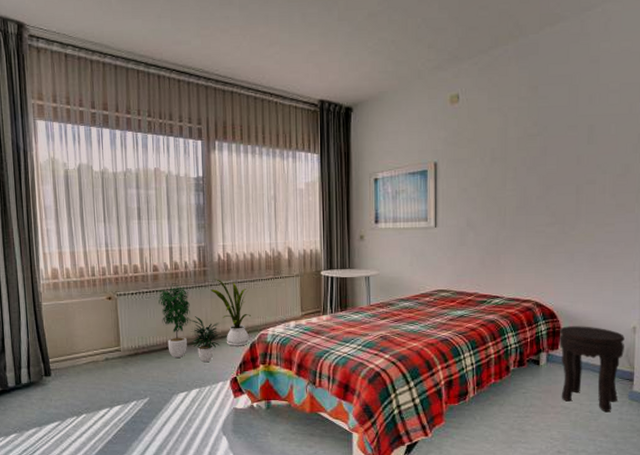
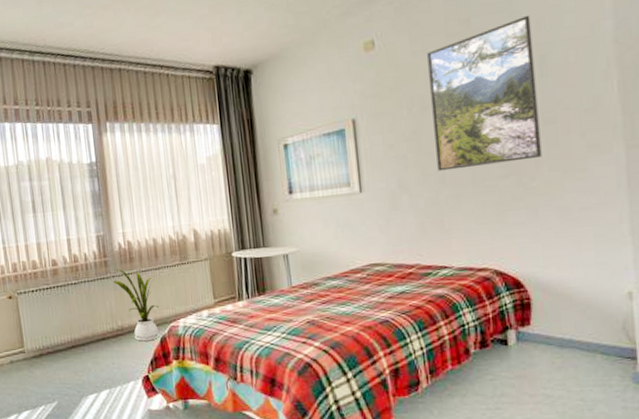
potted plant: present [158,283,222,362] -> none [59,277,129,360]
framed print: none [500,89,585,215] -> present [427,15,542,172]
side table: present [560,326,625,413] -> none [530,294,620,400]

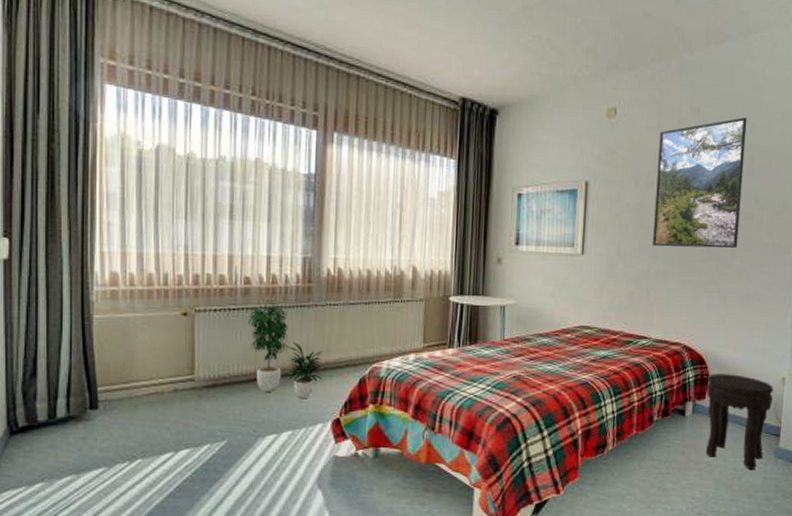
potted plant: none [59,277,129,360] -> present [248,300,326,398]
house plant: present [113,269,159,342] -> none [315,298,362,381]
side table: none [530,294,620,400] -> present [705,374,773,471]

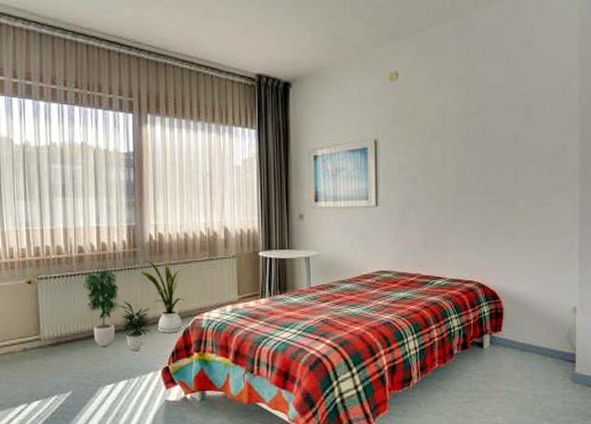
house plant: none [315,298,362,381] -> present [141,260,184,333]
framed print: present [652,117,747,249] -> none [440,69,520,194]
side table: present [705,374,773,471] -> none [503,307,565,396]

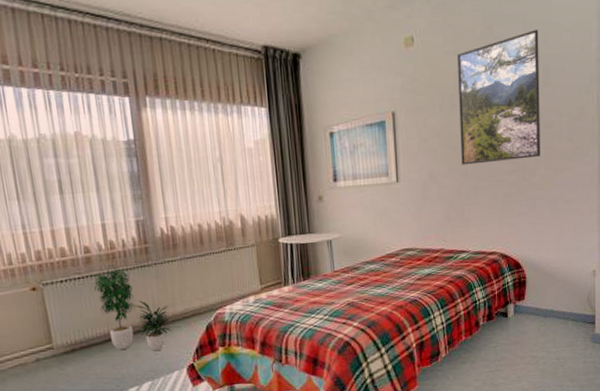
house plant: present [141,260,184,333] -> none [155,256,205,331]
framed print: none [440,69,520,194] -> present [457,29,541,165]

